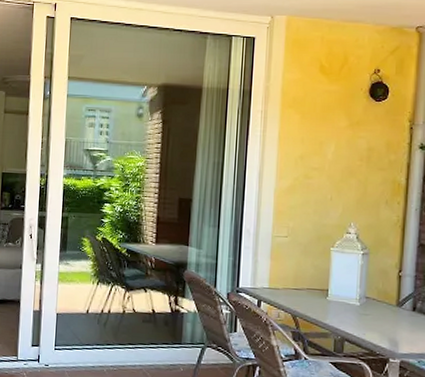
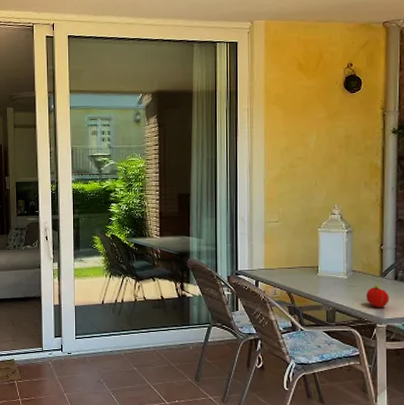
fruit: none [380,315,406,341] -> present [366,285,389,307]

